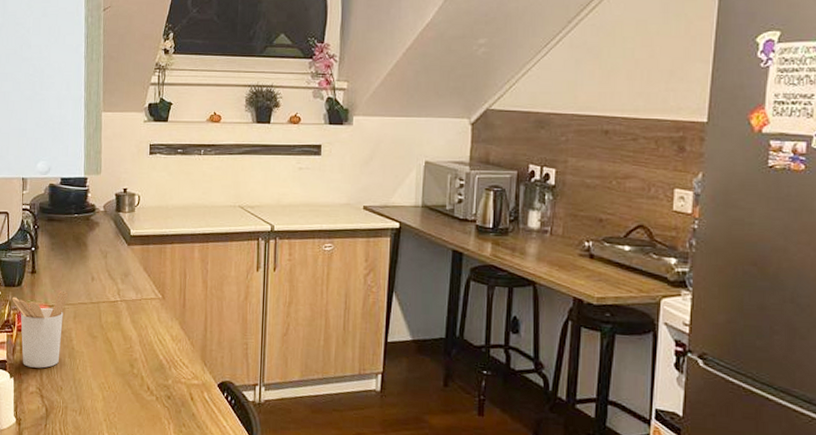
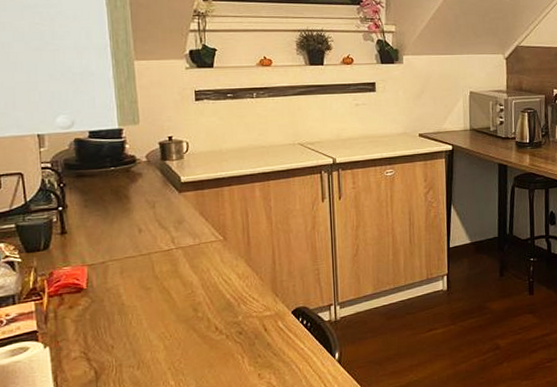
utensil holder: present [12,290,69,368] -> none [38,247,112,333]

